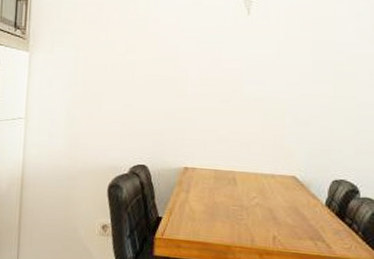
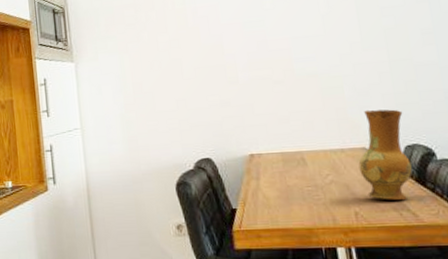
ceramic jug: none [285,140,337,232] -> present [358,109,412,201]

